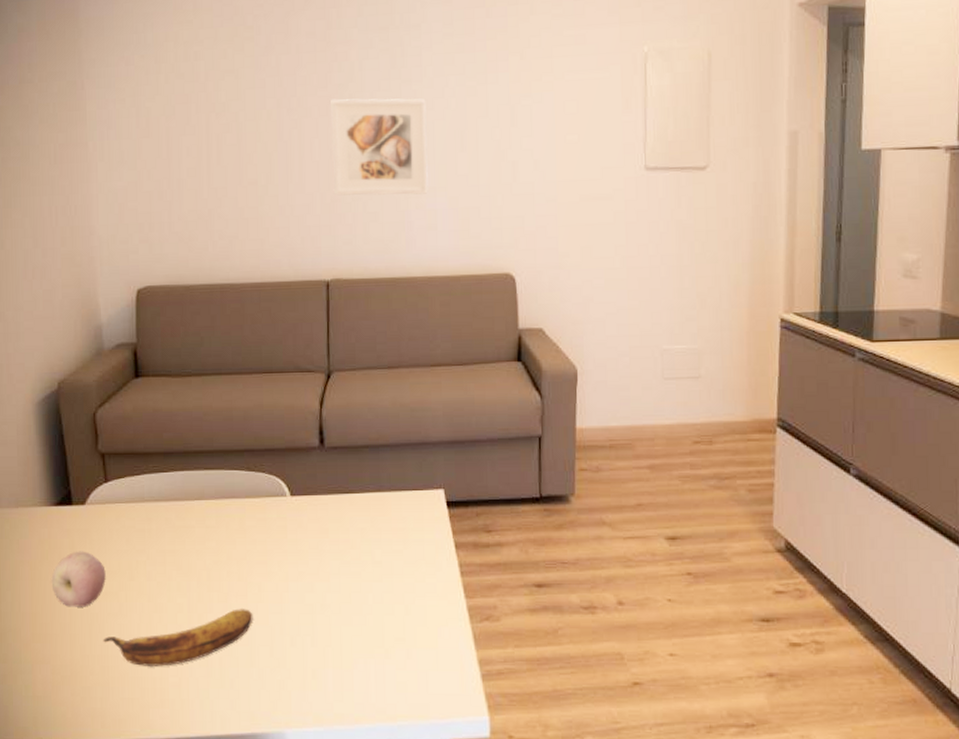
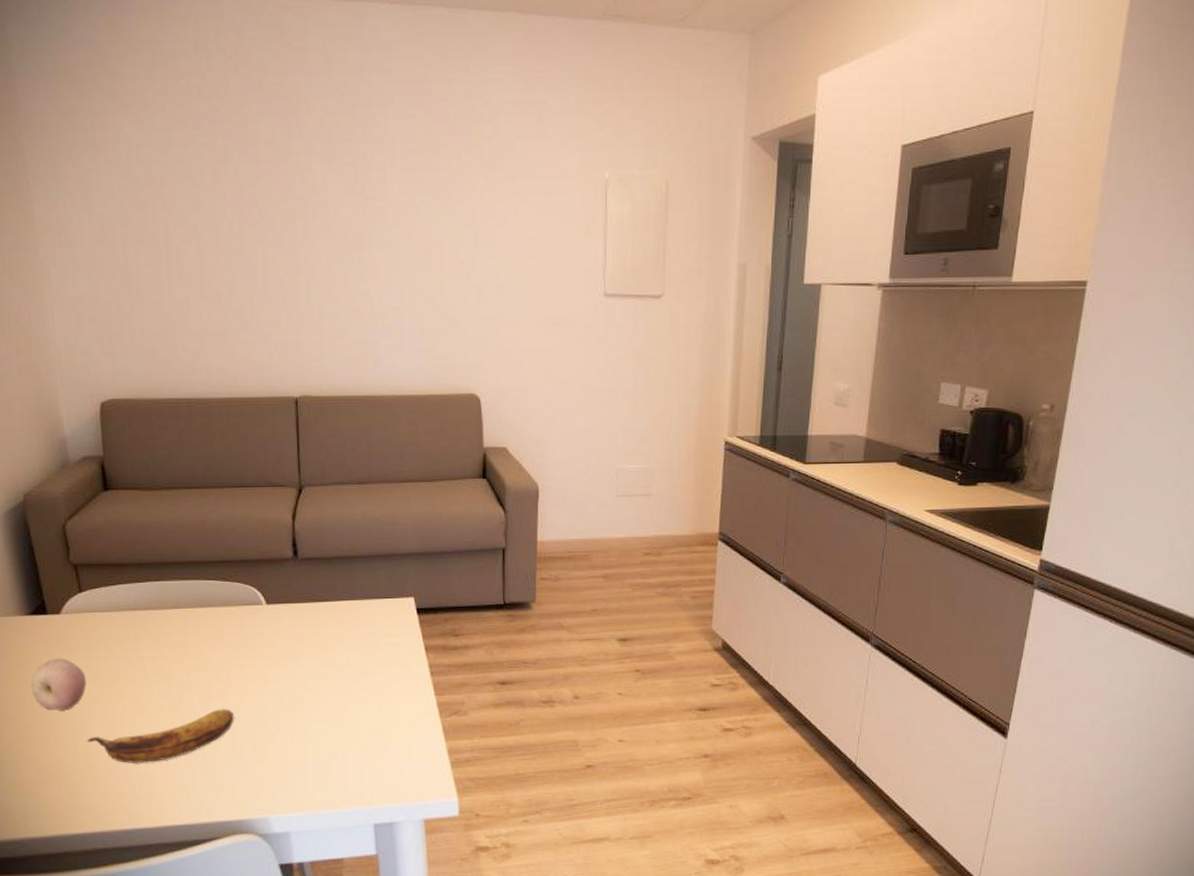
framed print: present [330,98,428,196] -> none [293,212,395,314]

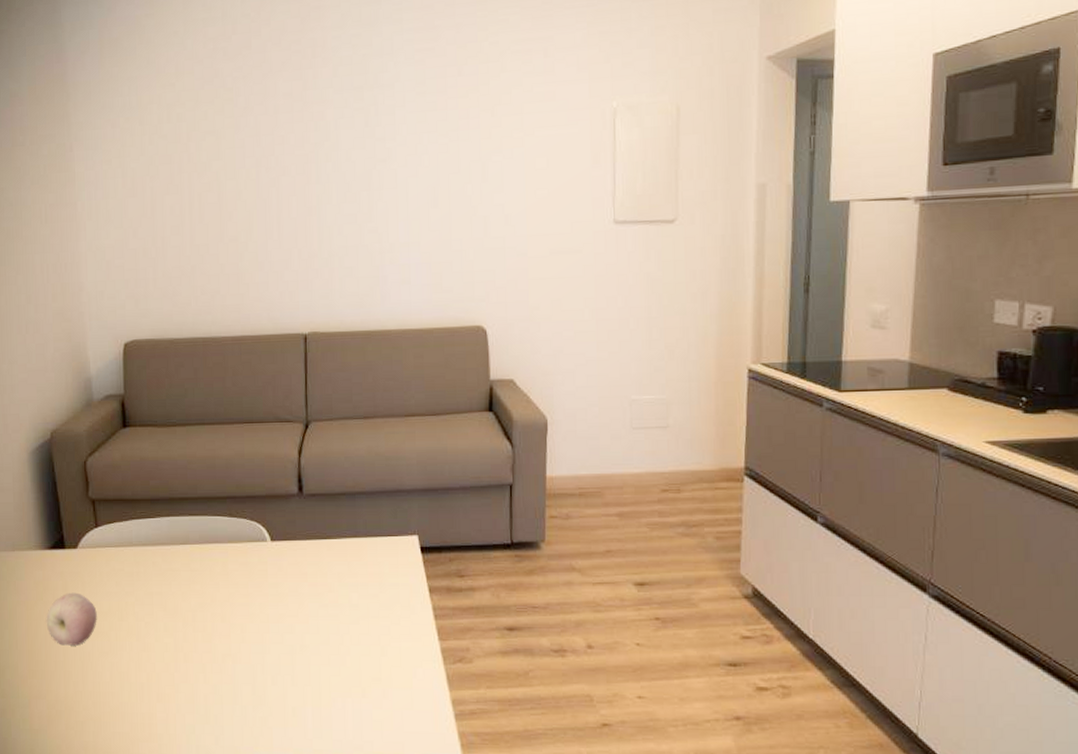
banana: present [86,709,235,764] -> none [94,648,236,704]

